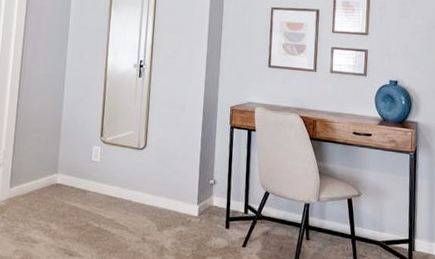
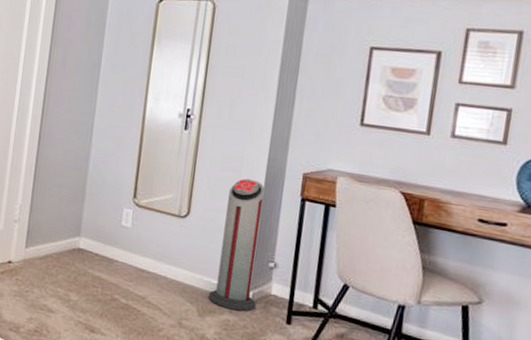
air purifier: none [165,114,203,223] -> present [208,178,265,311]

